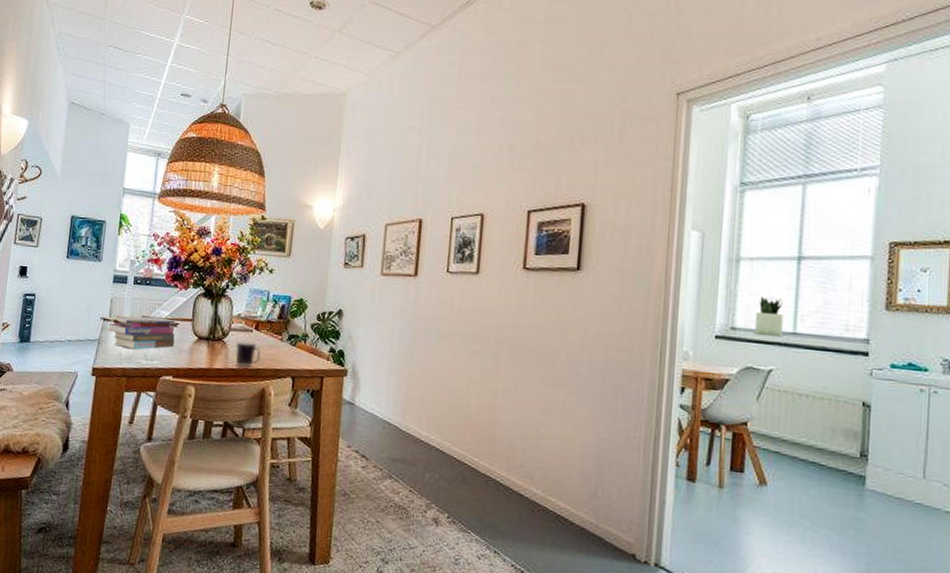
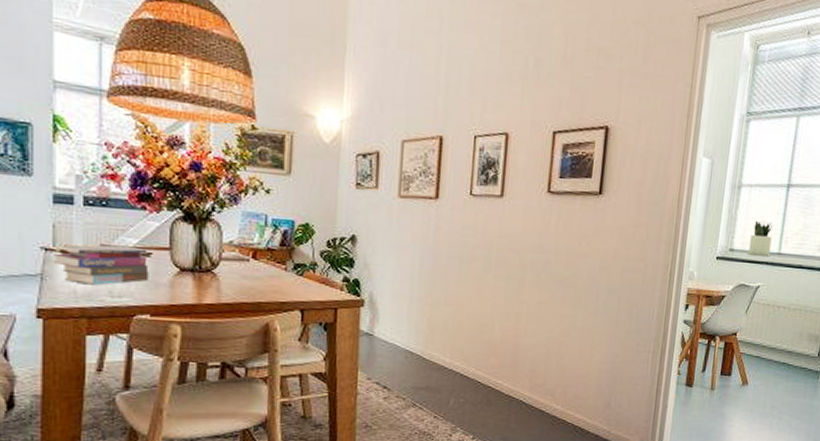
mug: present [235,341,261,368] -> none [228,272,261,302]

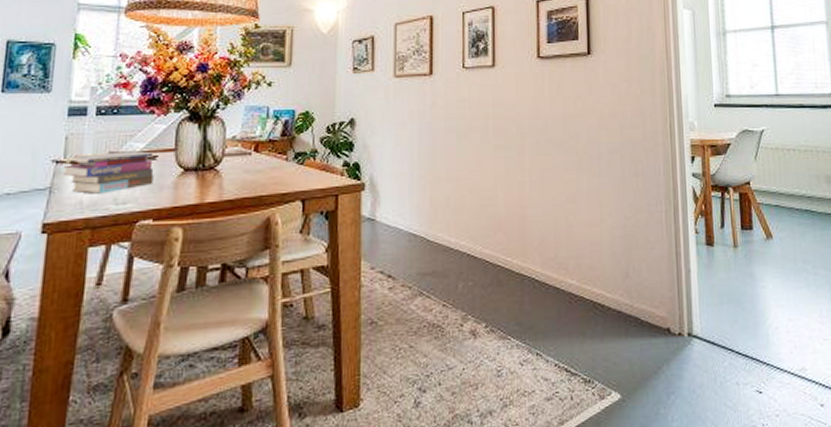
planter: present [747,220,772,258] -> none [744,64,769,100]

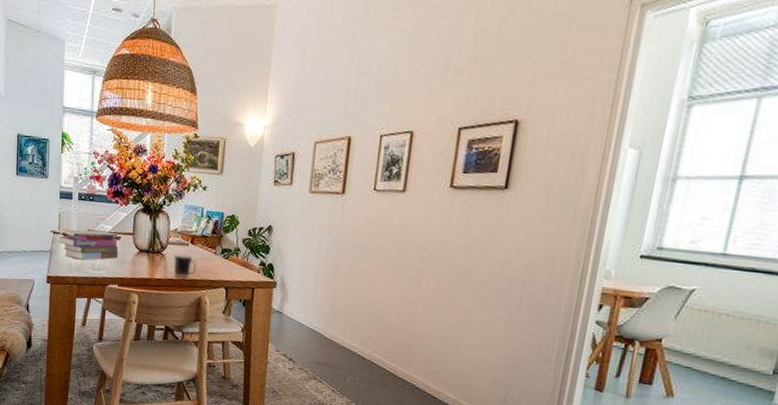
mug: none [231,166,262,198] -> present [173,254,196,278]

